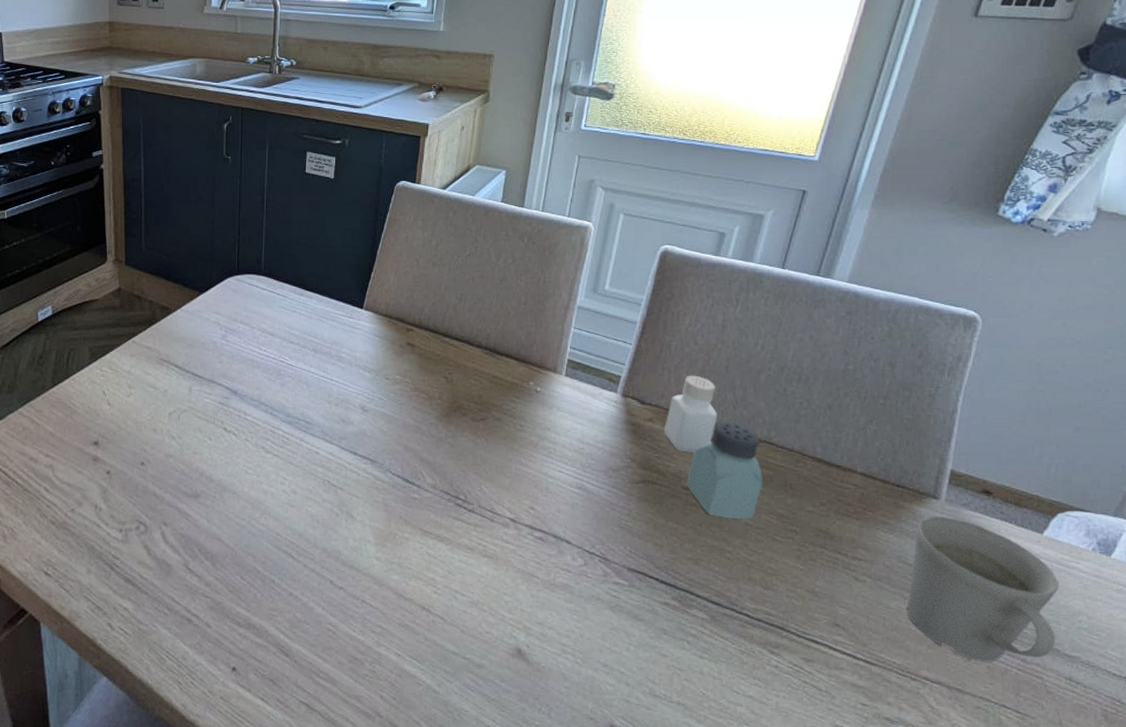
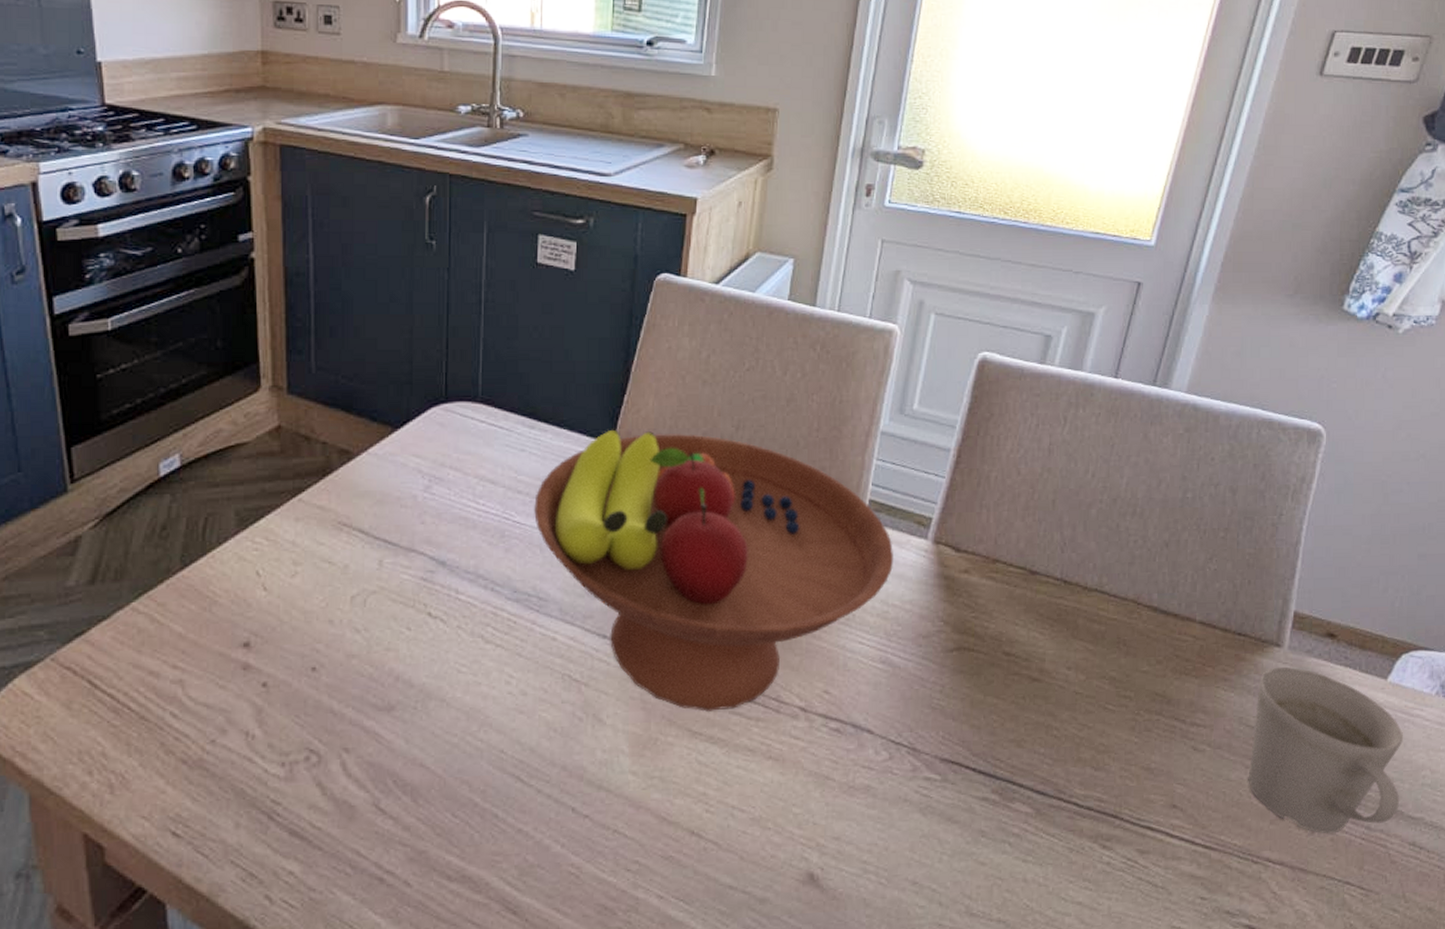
fruit bowl: none [303,298,588,516] -> present [534,429,893,712]
pepper shaker: present [663,375,718,453] -> none [981,513,1044,609]
saltshaker: present [686,422,763,520] -> none [1007,568,1094,688]

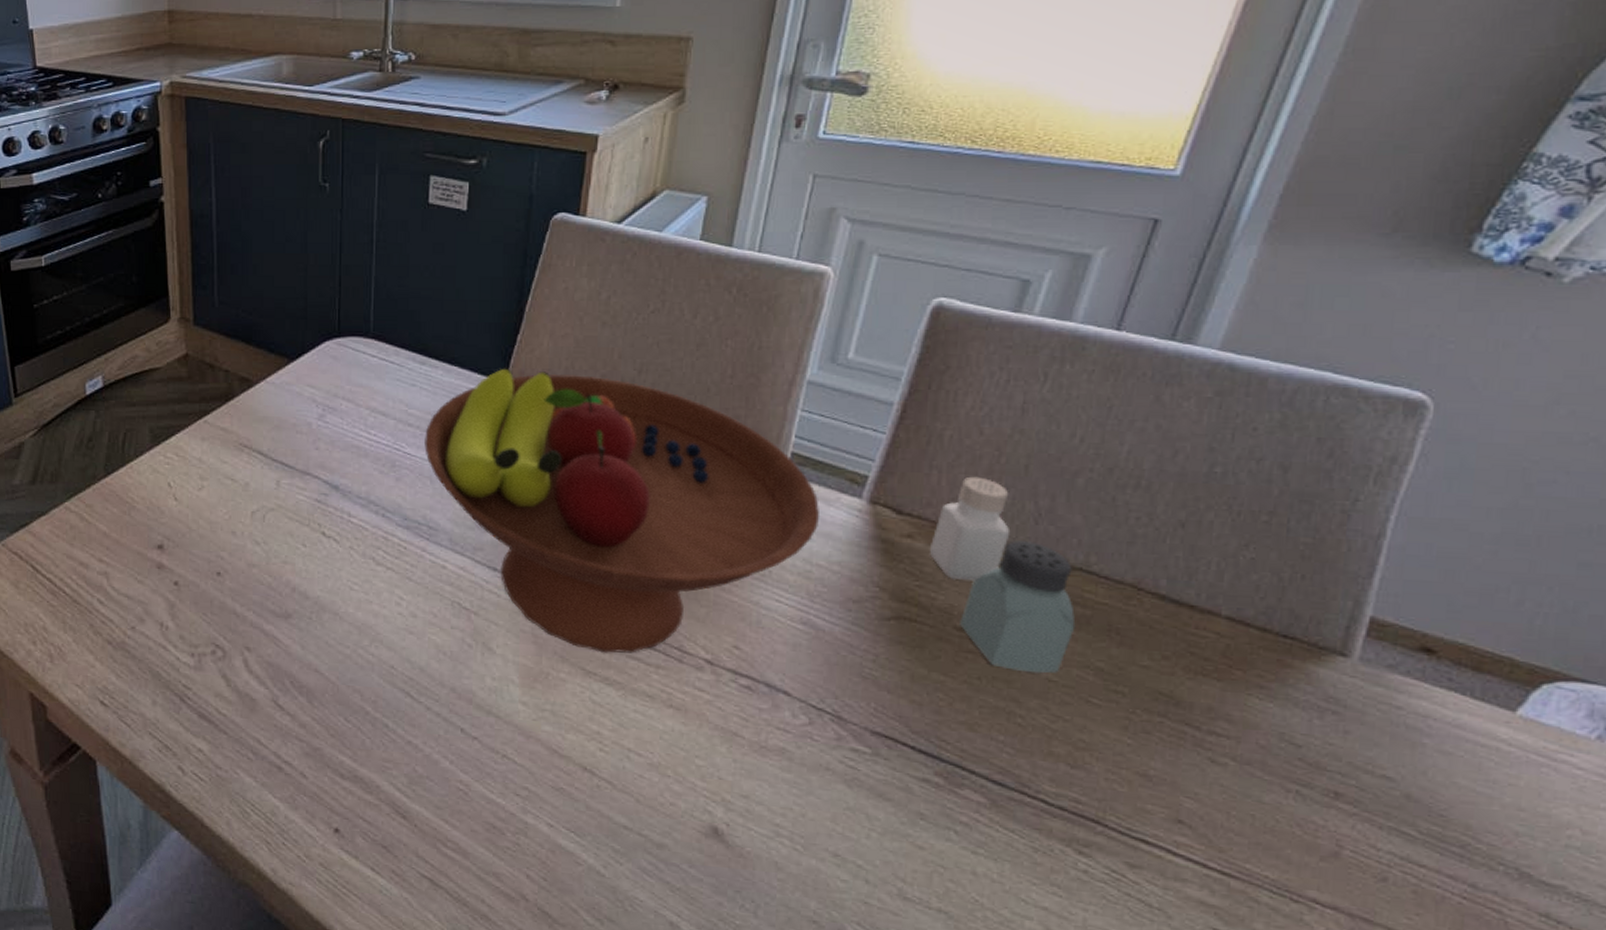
pepper shaker: none [981,513,1044,609] -> present [928,476,1011,582]
saltshaker: none [1007,568,1094,688] -> present [960,541,1076,674]
mug: present [1248,666,1404,834] -> none [1289,680,1539,885]

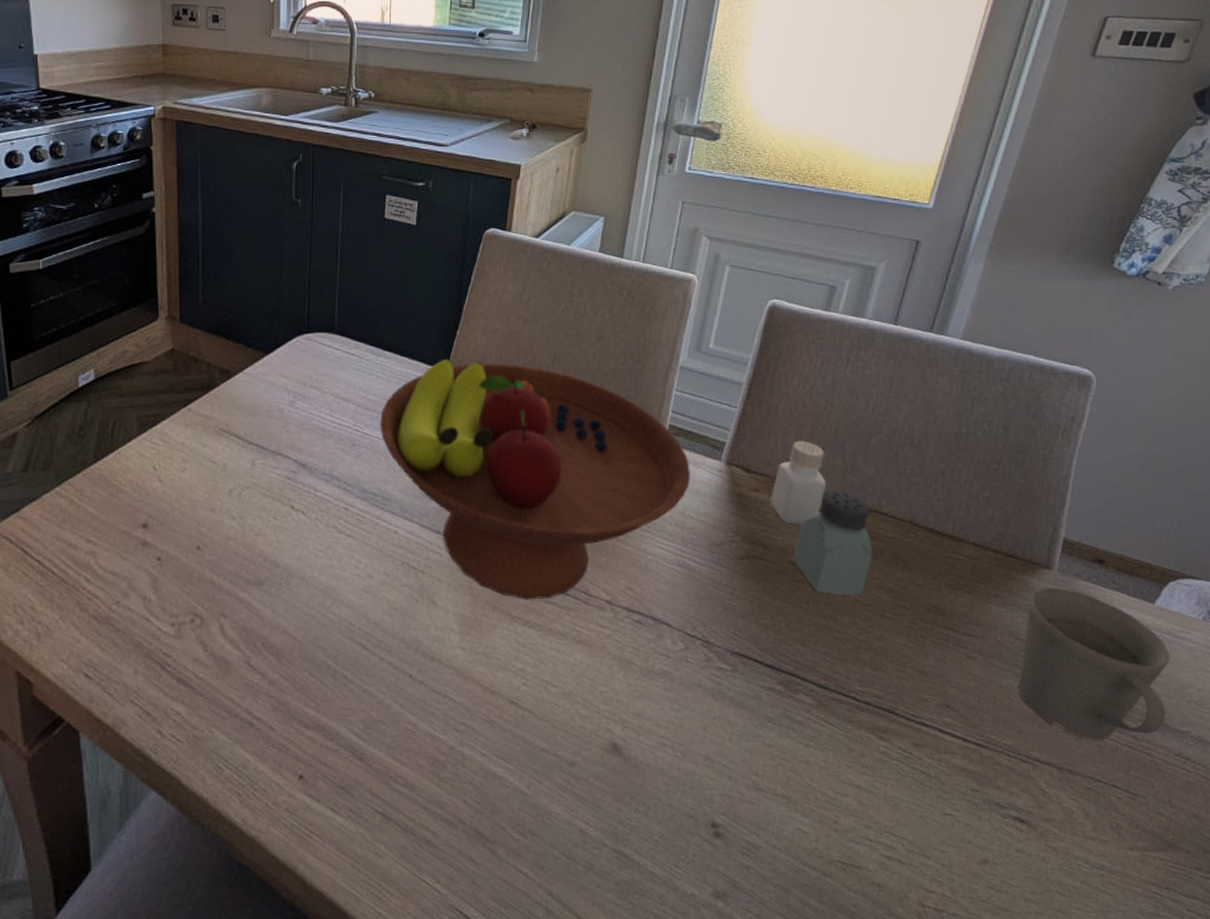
mug: none [1289,680,1539,885] -> present [1018,587,1171,741]

